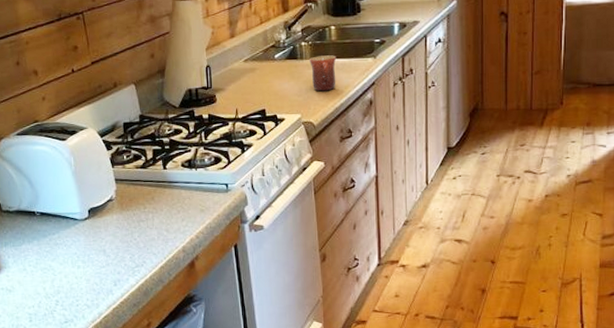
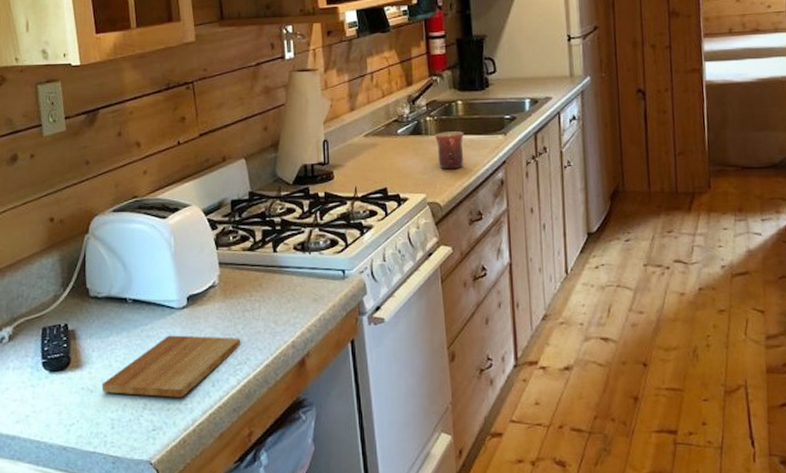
cutting board: none [18,243,138,295] -> present [101,335,241,398]

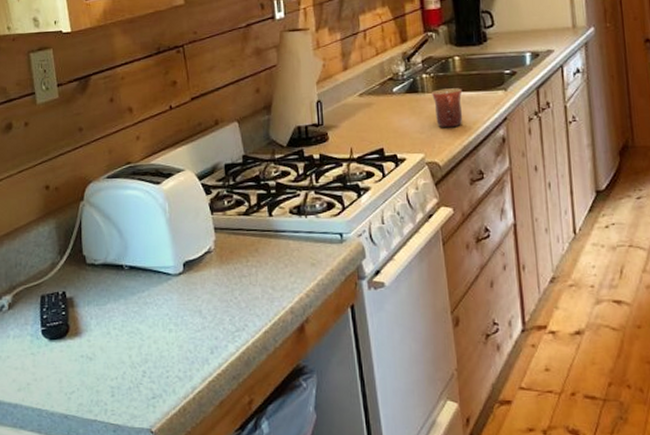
cutting board: present [101,335,241,398] -> none [101,302,239,365]

